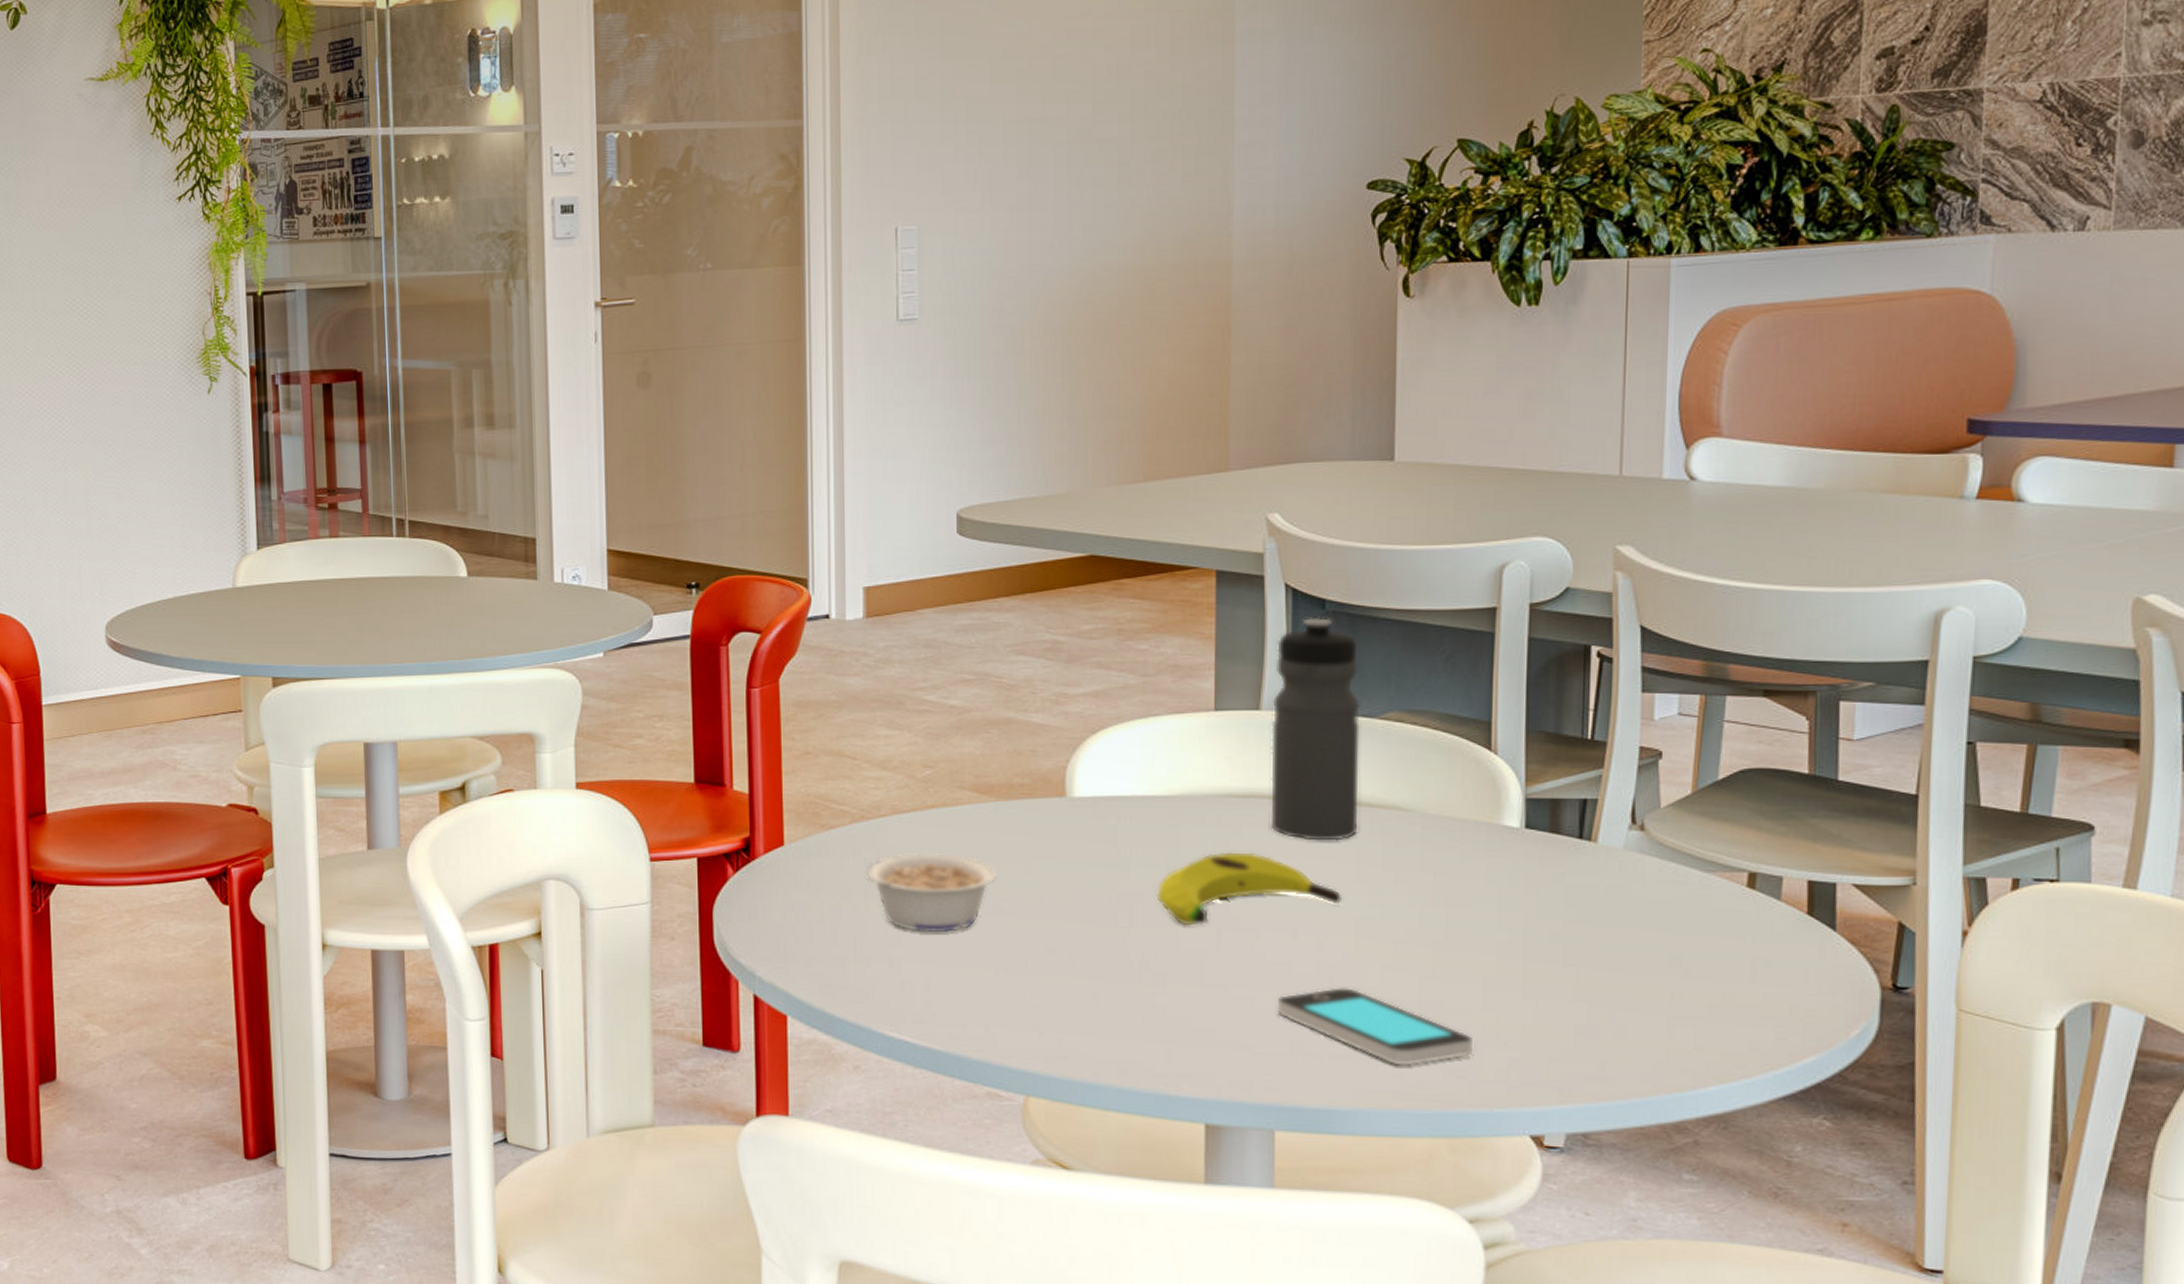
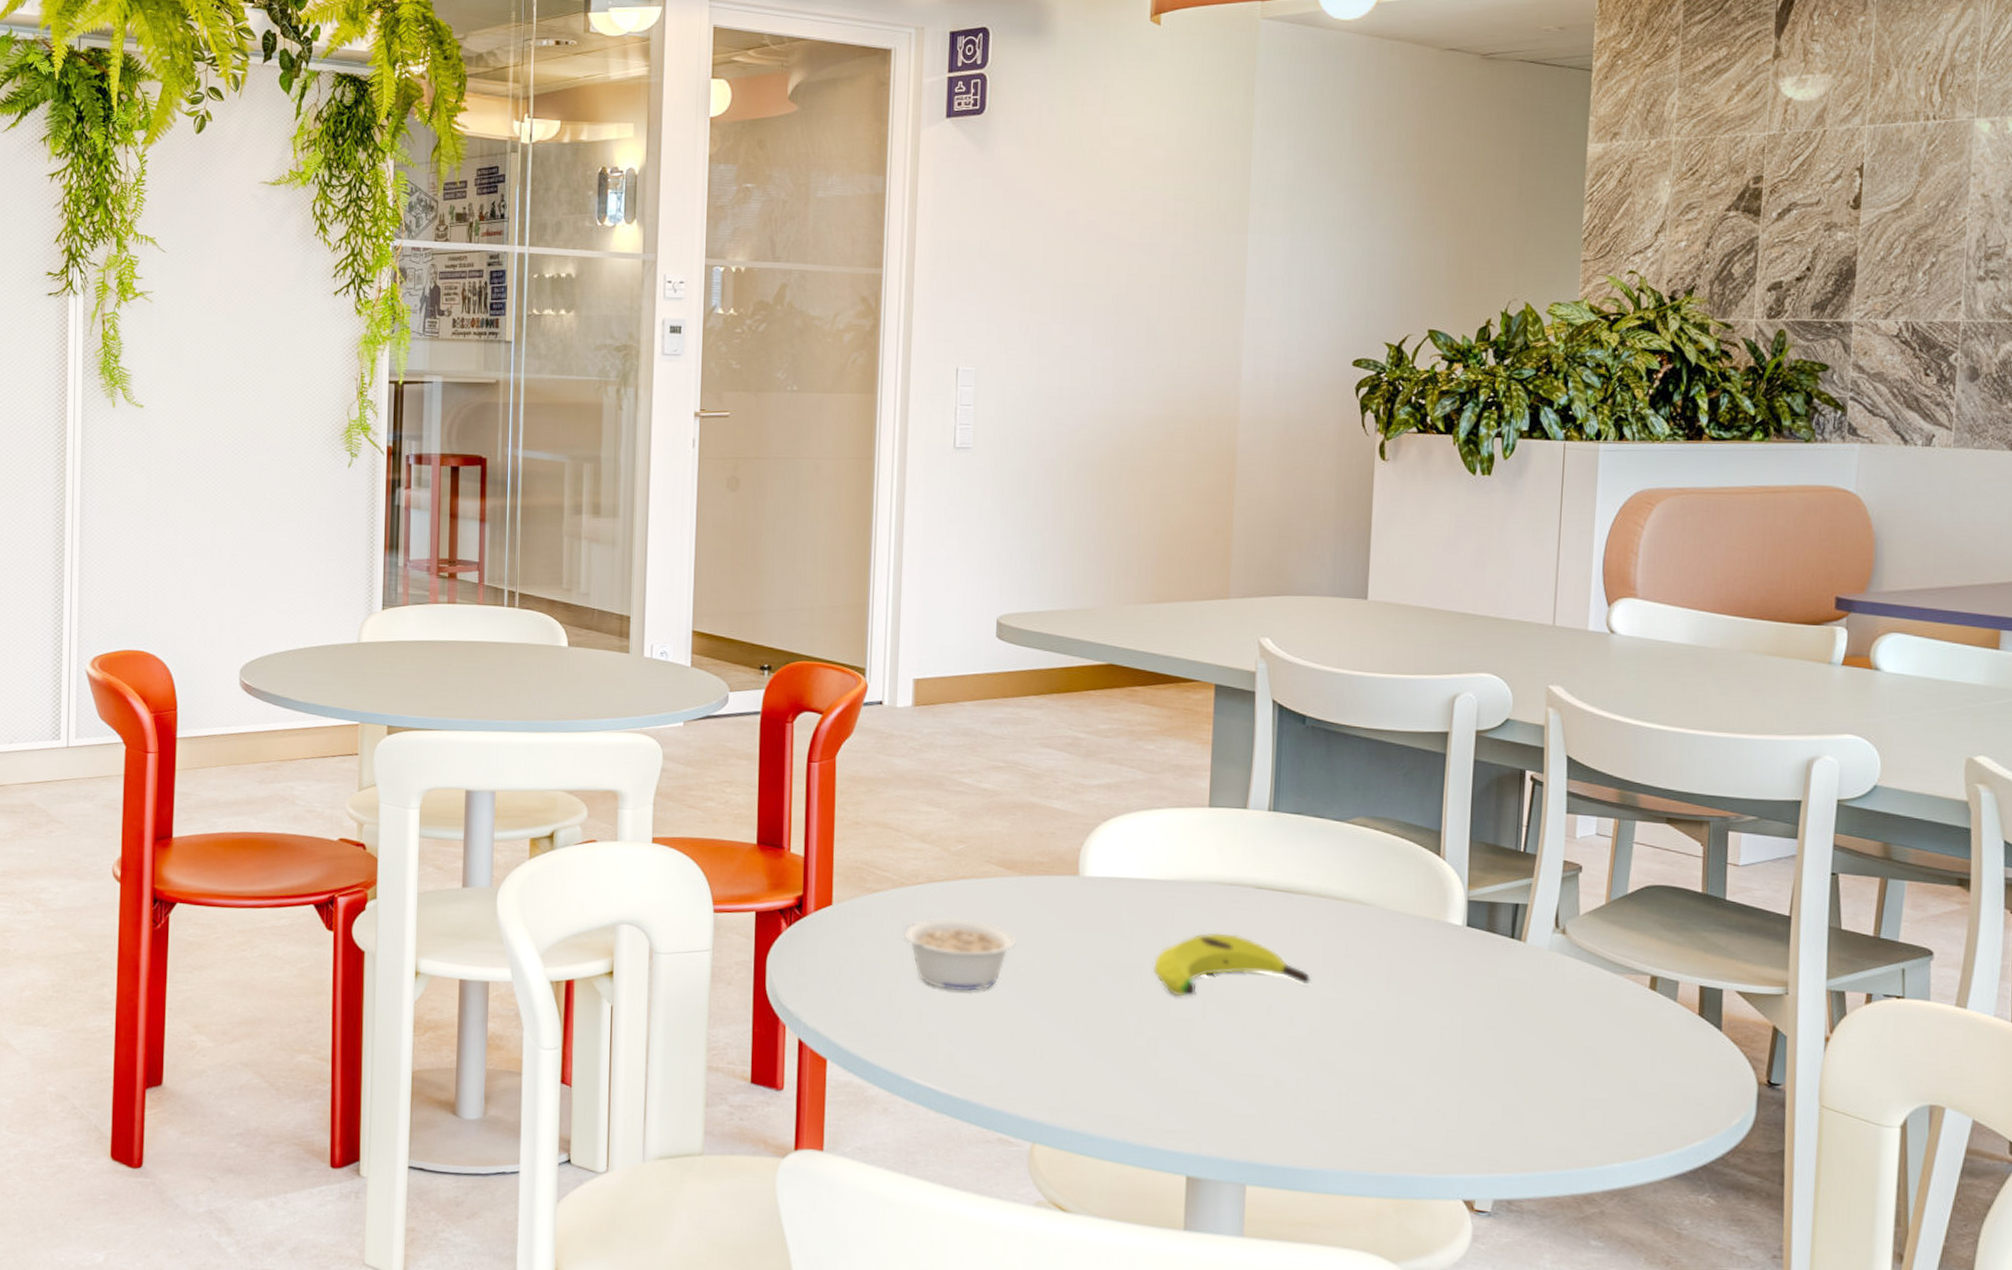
water bottle: present [1270,617,1360,841] -> none [1252,730,1332,928]
smartphone: present [1278,988,1472,1066] -> none [1253,1059,1417,1133]

